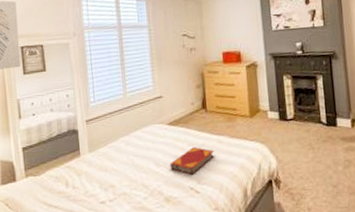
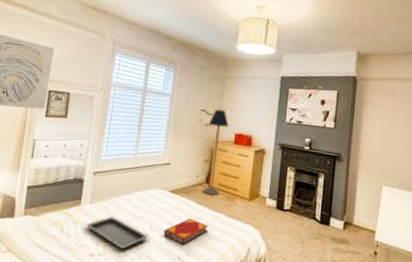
serving tray: none [89,160,157,190] -> present [85,216,150,249]
floor lamp: none [192,30,218,121] -> present [202,109,229,196]

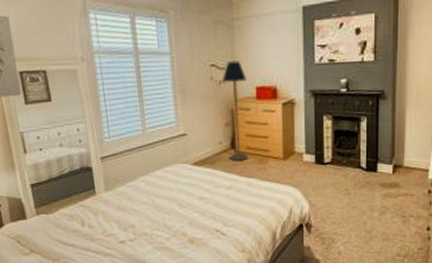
serving tray: present [85,216,150,249] -> none [107,200,180,231]
hardback book: present [163,218,209,245] -> none [194,189,243,217]

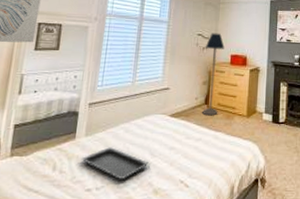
serving tray: none [107,200,180,231] -> present [81,147,150,179]

